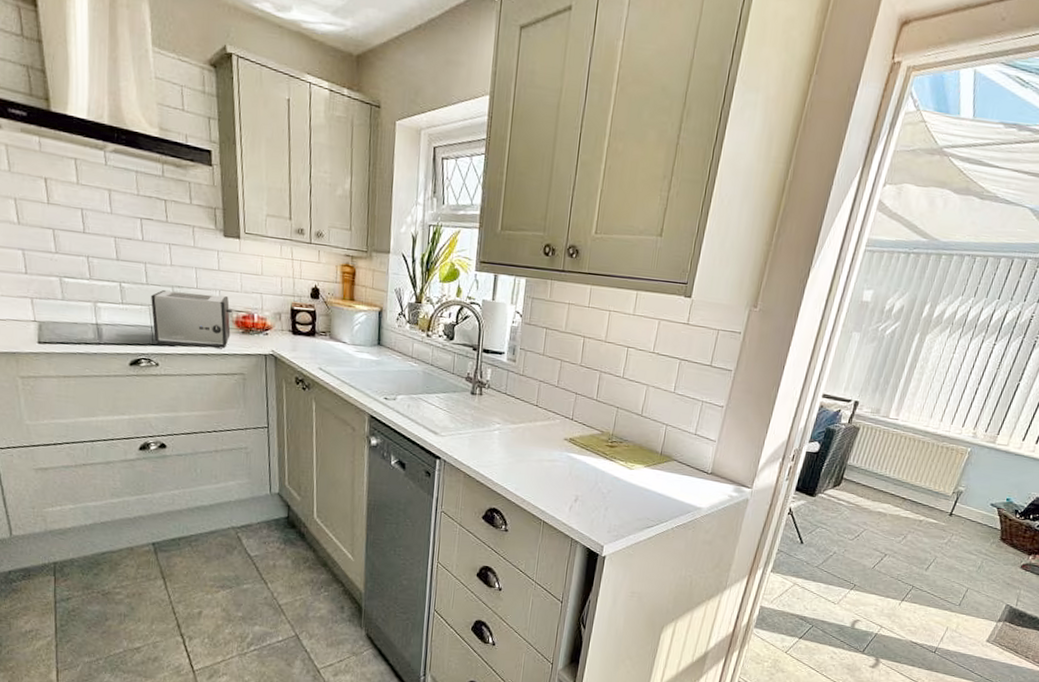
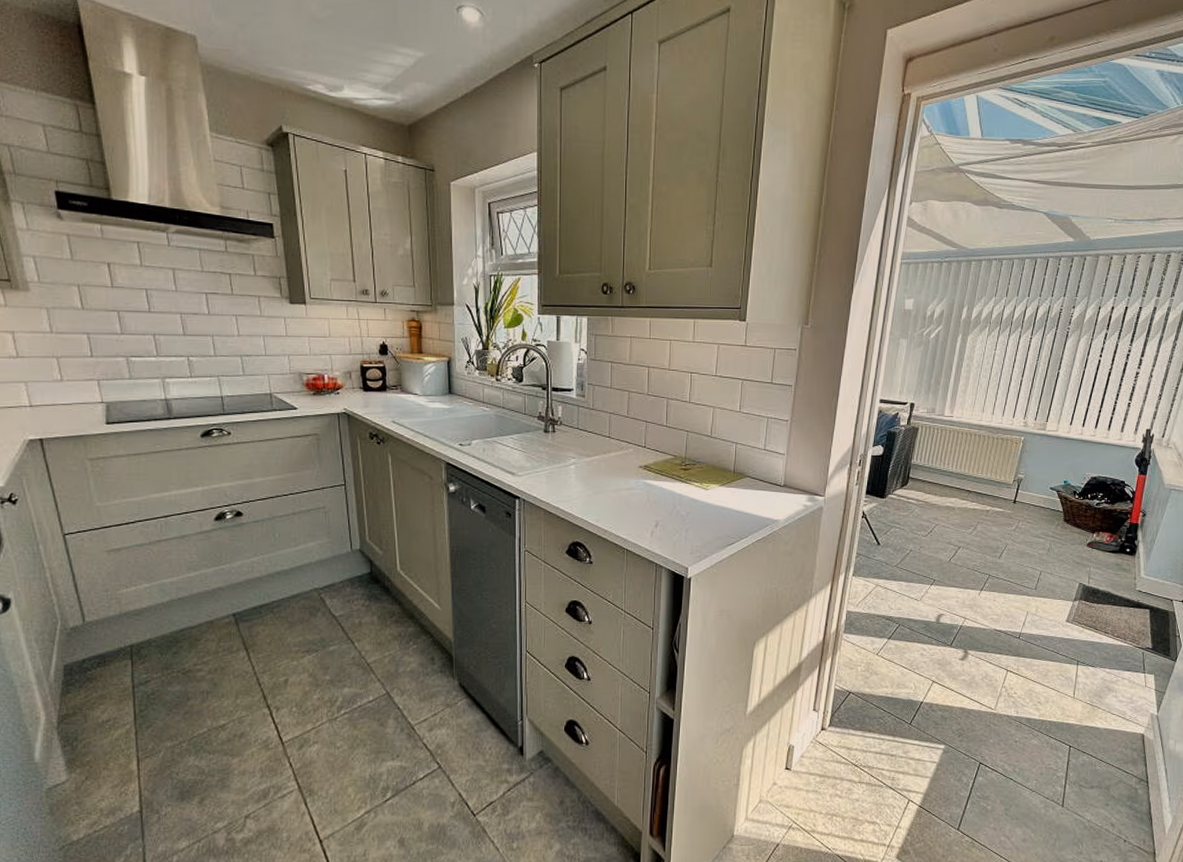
toaster: present [151,289,233,349] -> none [220,359,303,414]

